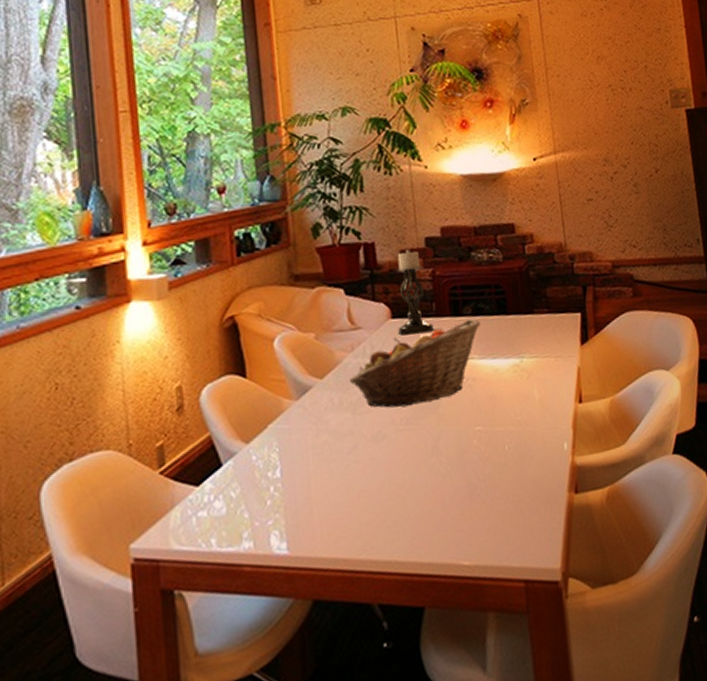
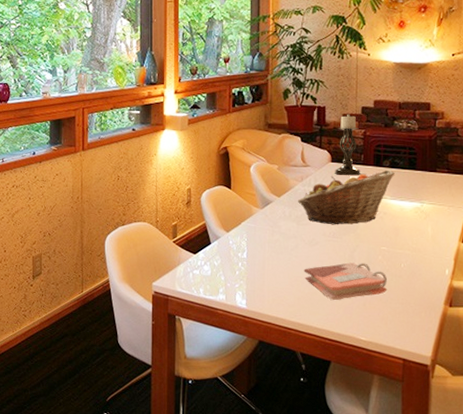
phonebook: none [369,453,490,516] -> present [304,262,387,300]

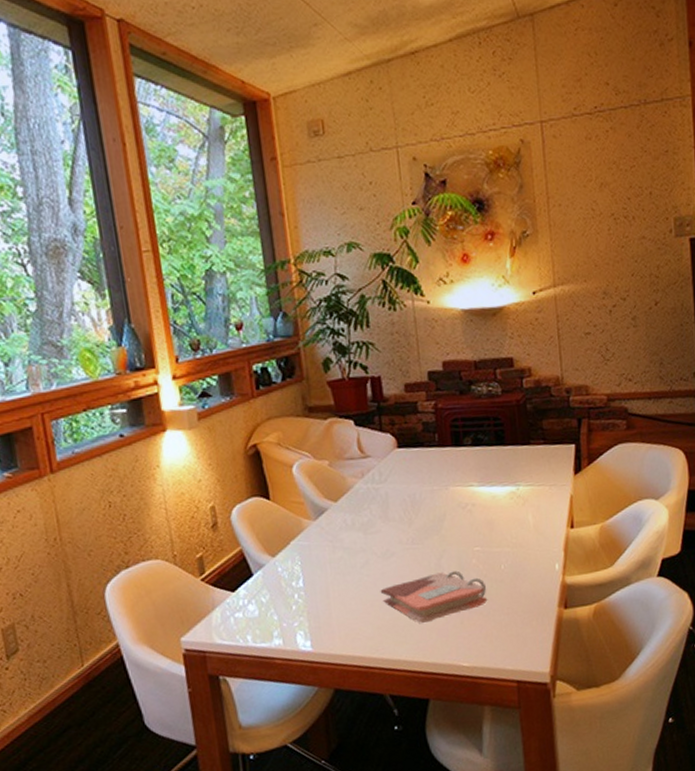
fruit basket: present [297,170,395,225] -> none [360,449,480,529]
candle holder: present [335,114,360,175] -> none [400,382,436,464]

